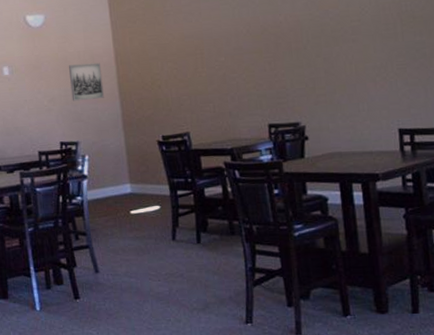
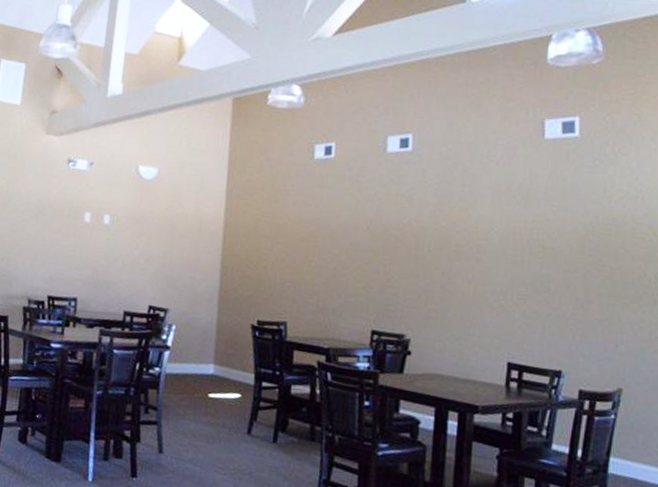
wall art: present [68,62,104,102] -> none [170,226,207,268]

